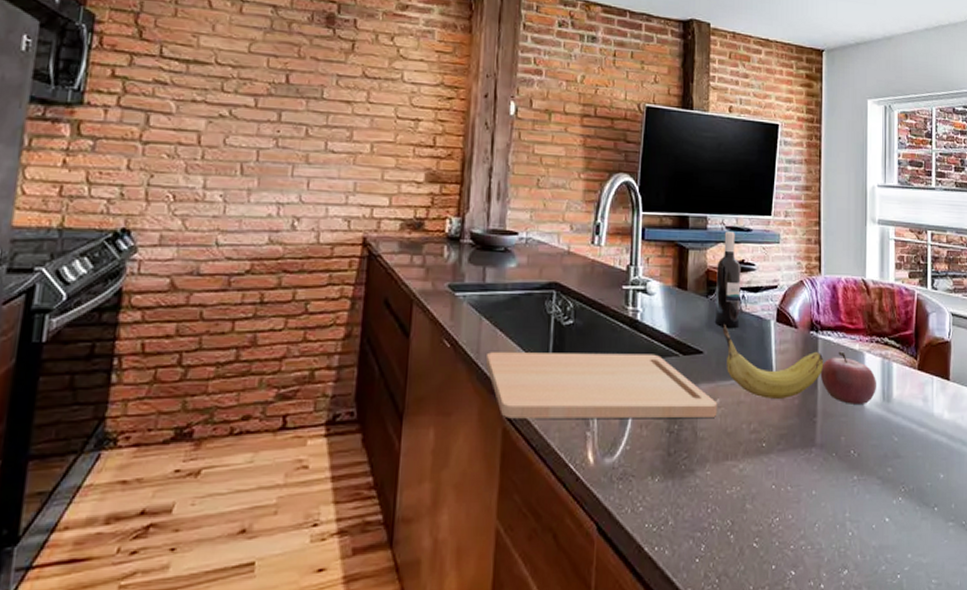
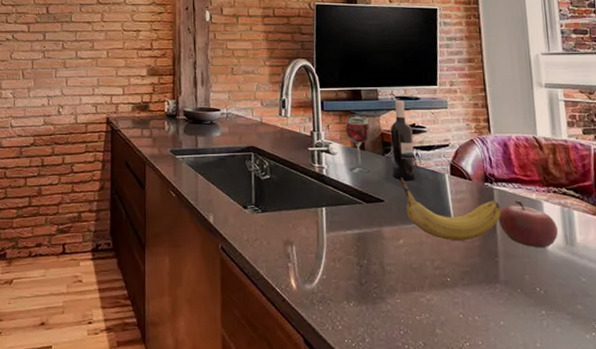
cutting board: present [485,352,718,419] -> none [203,200,402,255]
wineglass: none [667,245,695,319] -> present [345,114,370,174]

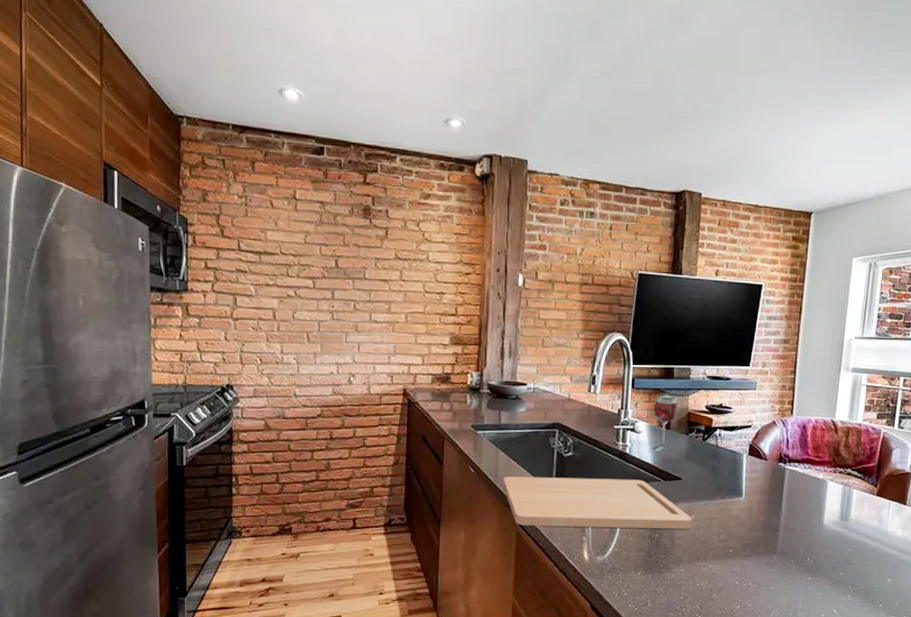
cutting board: none [203,200,402,255] -> present [502,476,693,529]
wine bottle: present [390,100,416,181] -> none [694,380,719,461]
fruit: present [400,178,501,241] -> none [699,457,790,516]
fruit: present [498,200,558,247] -> none [785,479,836,522]

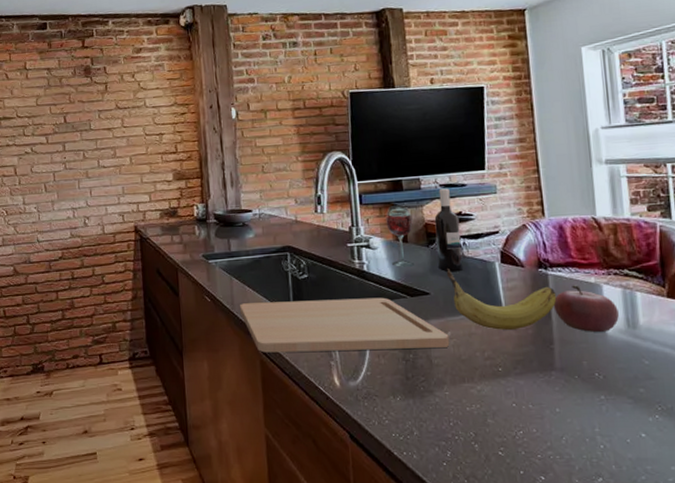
wine bottle: none [694,380,719,461] -> present [434,188,463,272]
fruit: none [699,457,790,516] -> present [446,269,557,330]
fruit: none [785,479,836,522] -> present [553,285,619,332]

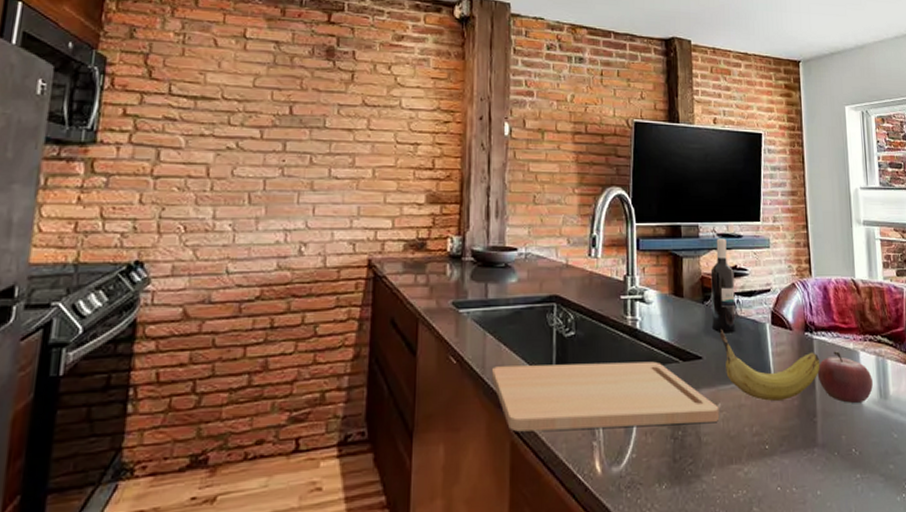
wineglass: present [386,205,414,267] -> none [662,254,690,326]

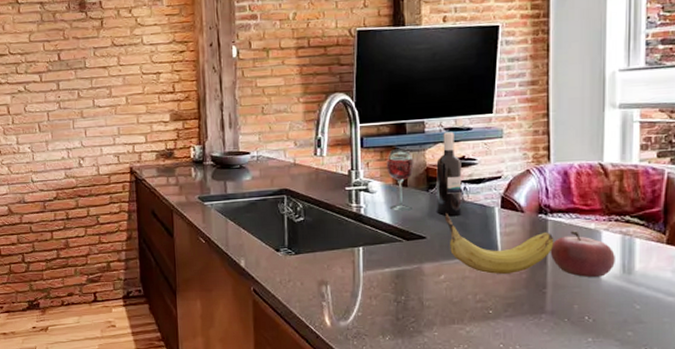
cutting board: present [491,361,720,432] -> none [233,241,442,293]
wineglass: none [662,254,690,326] -> present [386,149,414,211]

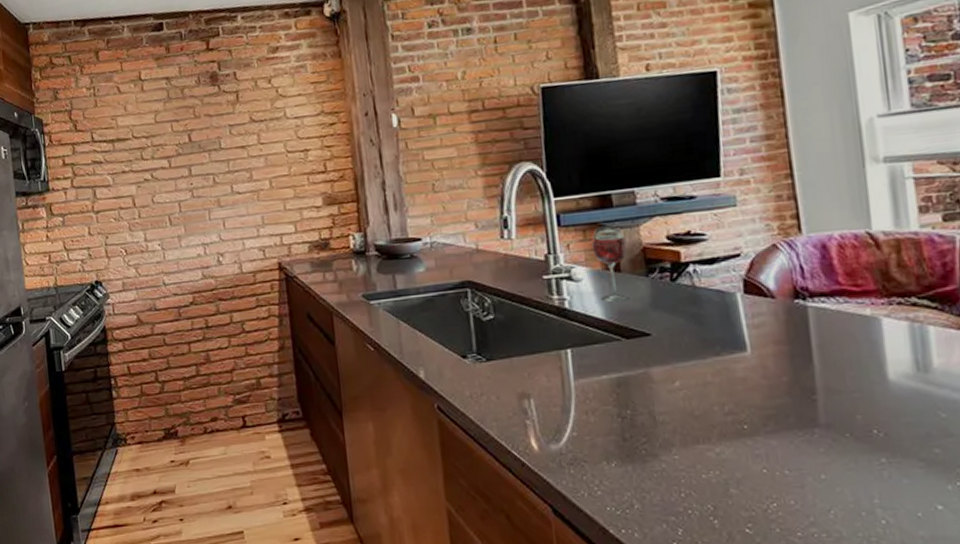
wine bottle: present [436,132,462,217] -> none [654,202,694,307]
fruit: present [444,213,554,274] -> none [671,303,820,378]
fruit: present [550,231,615,277] -> none [815,318,905,378]

